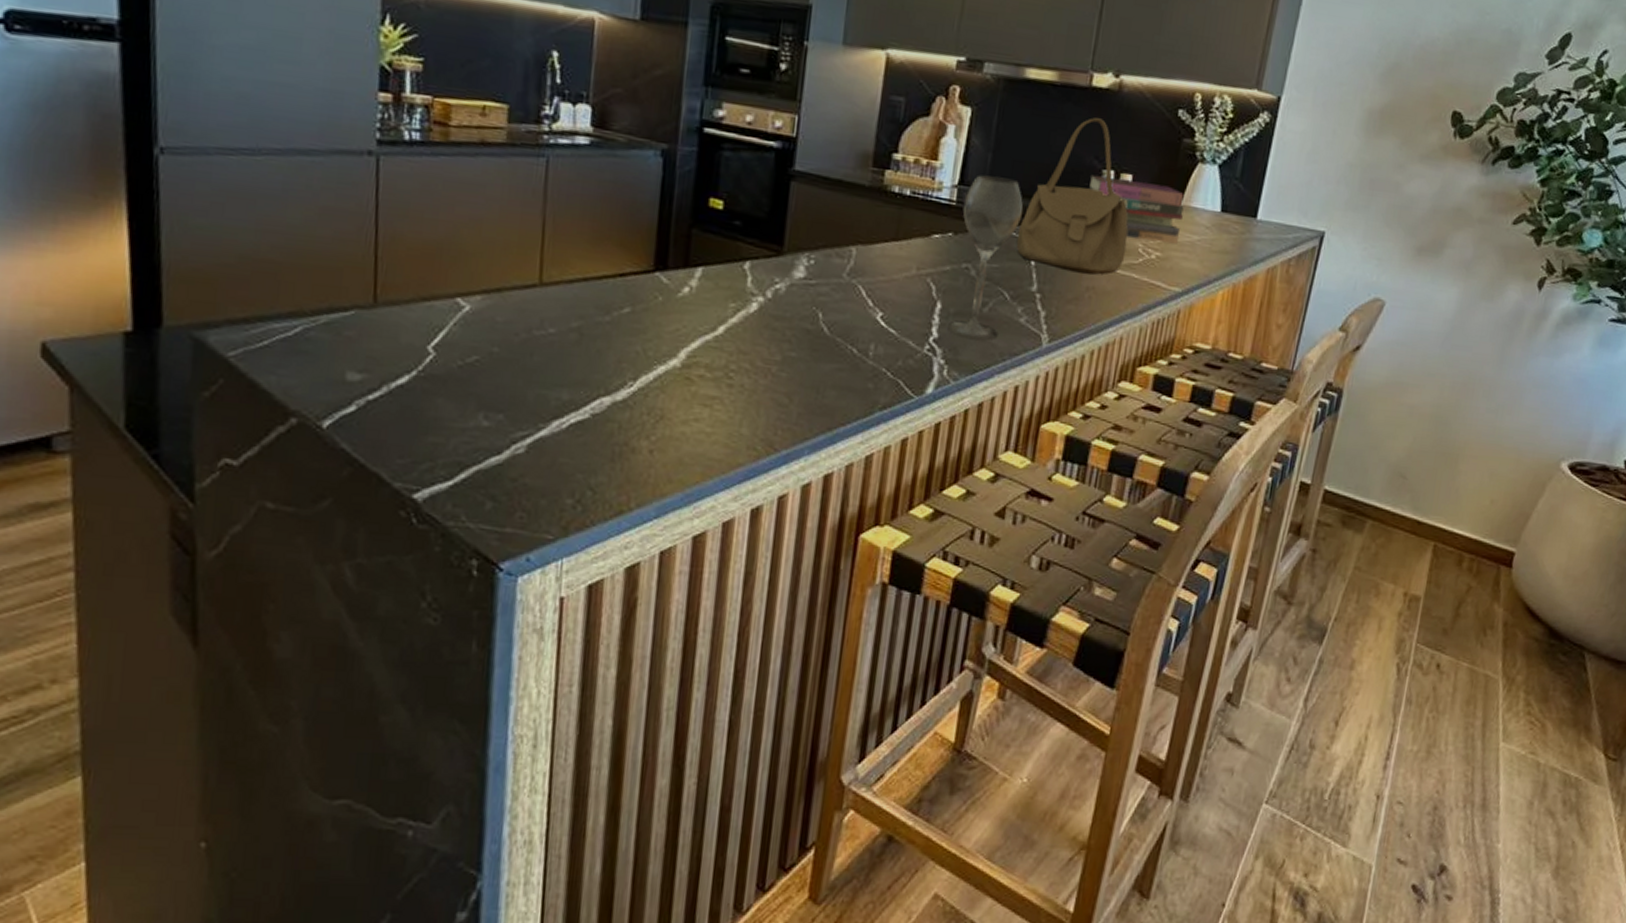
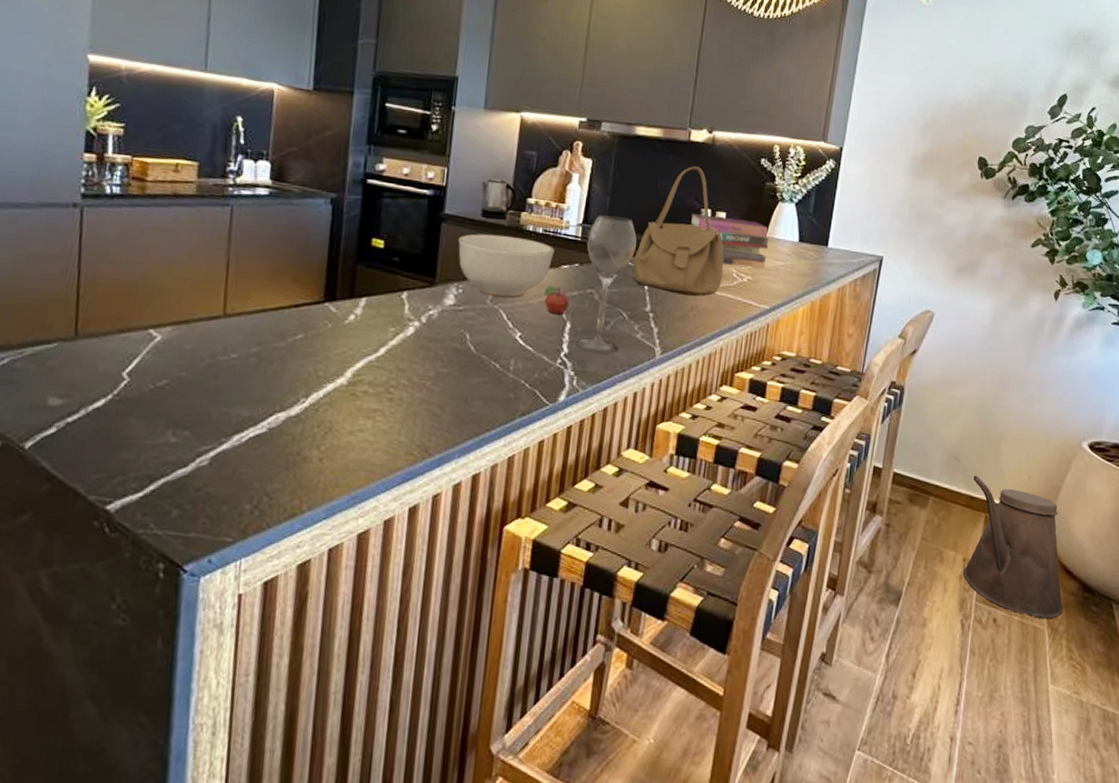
bowl: none [810,194,925,272] -> present [458,233,555,298]
kettle: none [837,128,882,178] -> present [480,178,518,220]
fruit: none [911,257,940,295] -> present [545,285,569,317]
watering can: none [1402,496,1525,667] -> present [962,475,1064,618]

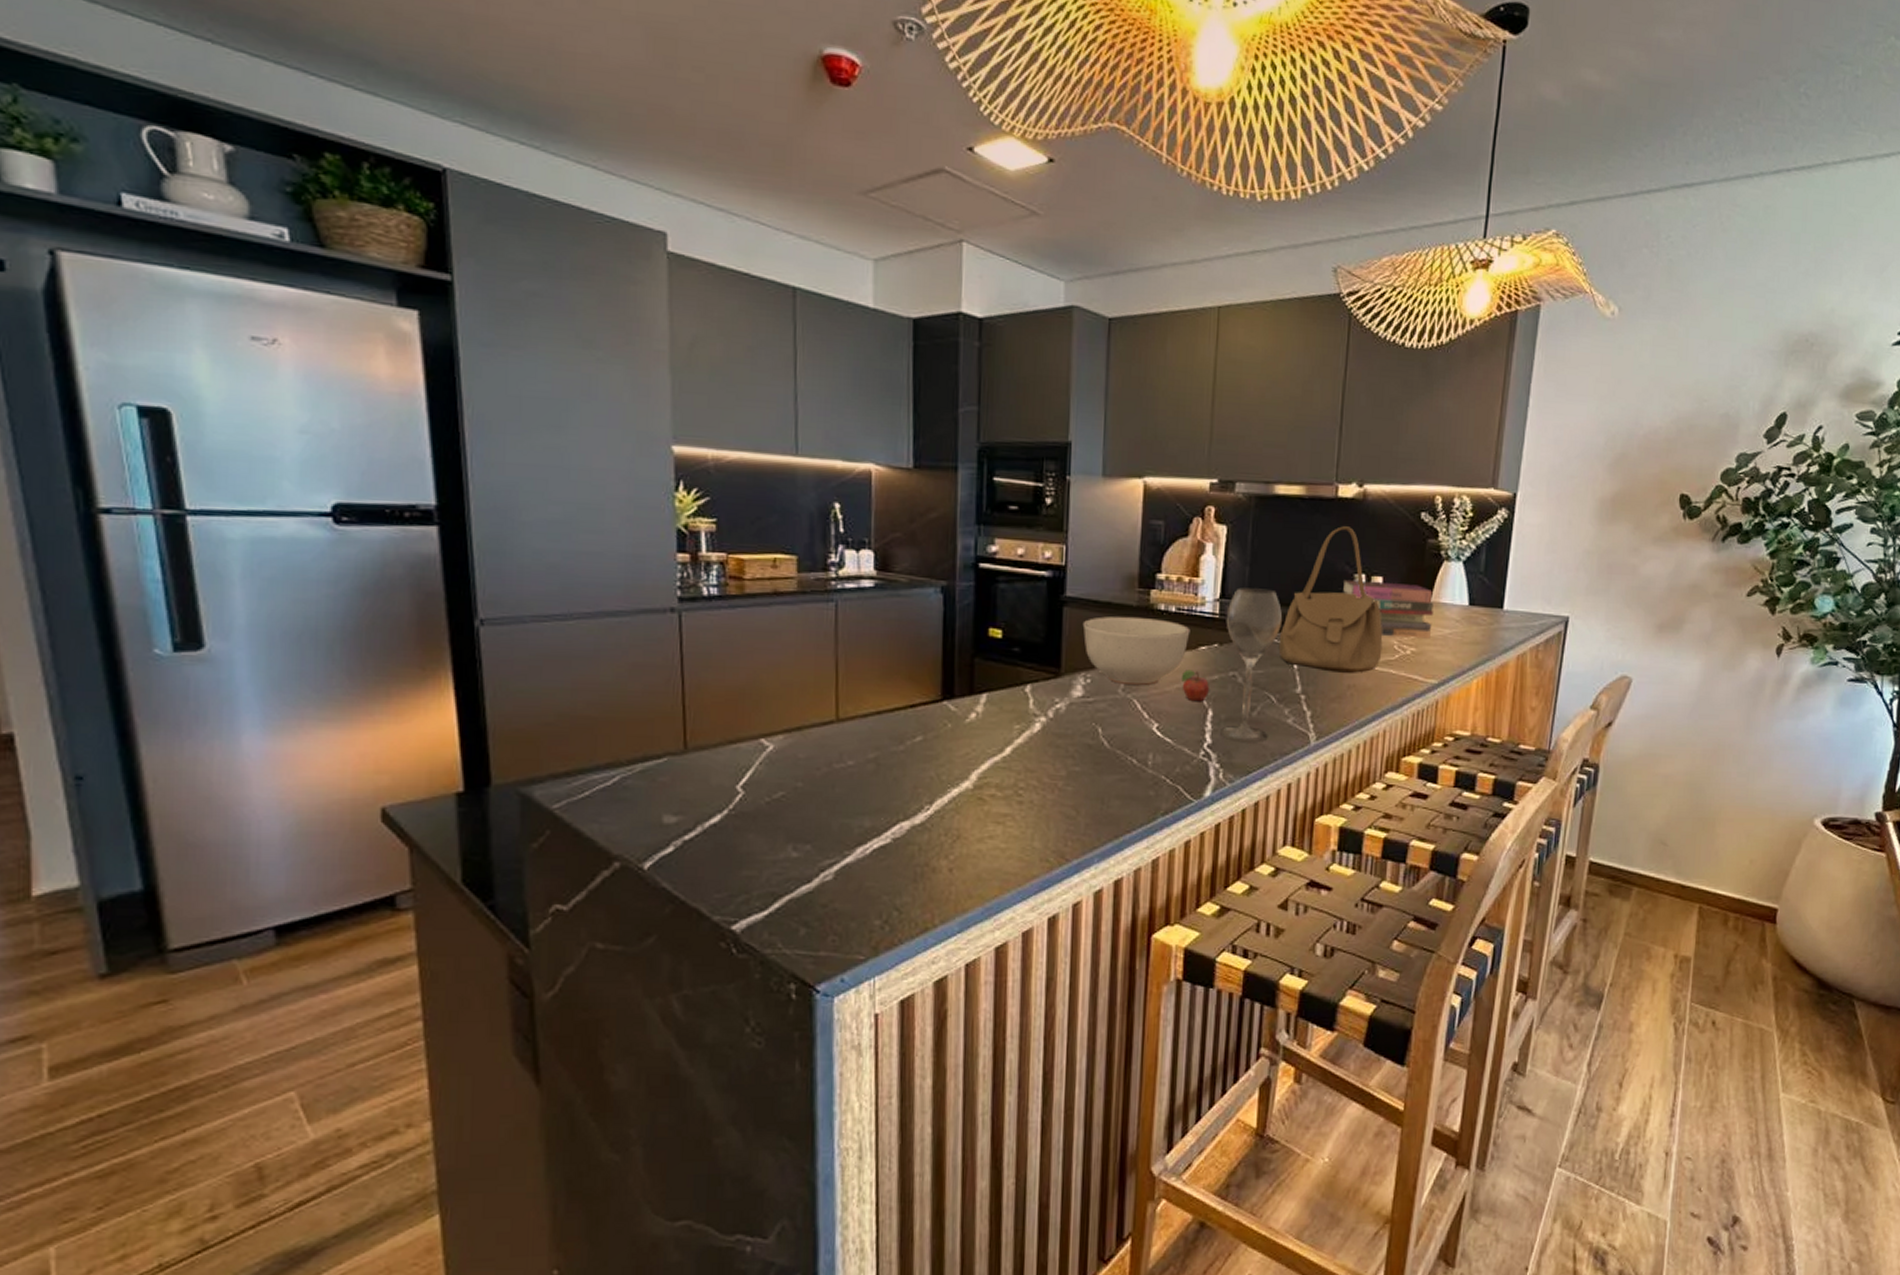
kettle: present [480,178,518,220] -> none [1104,553,1146,599]
watering can: present [962,475,1064,618] -> none [1674,861,1795,1019]

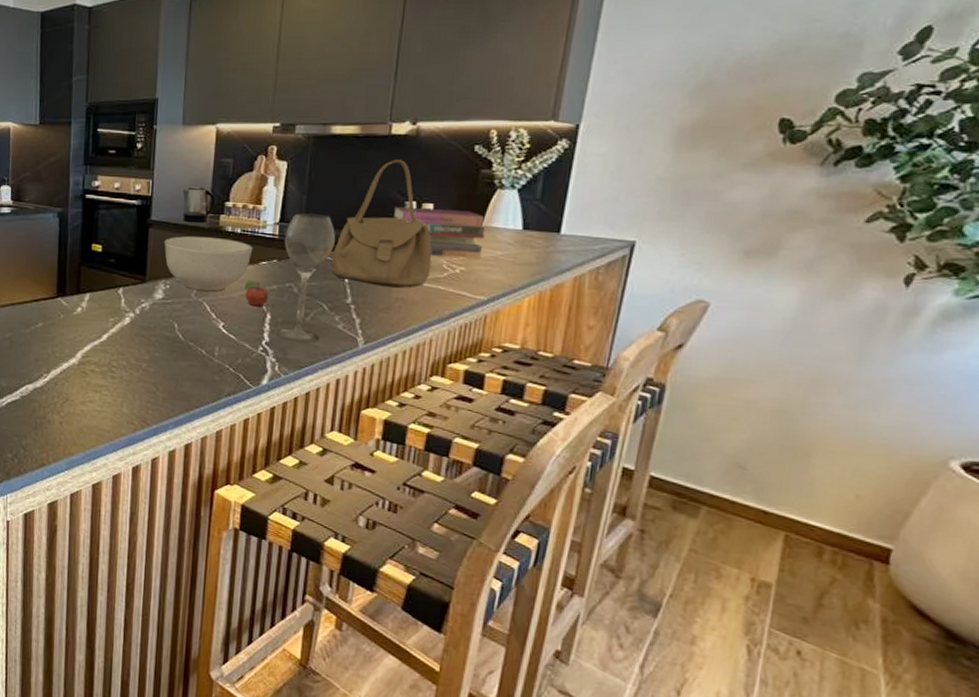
kettle: none [1104,553,1146,599] -> present [182,186,216,222]

